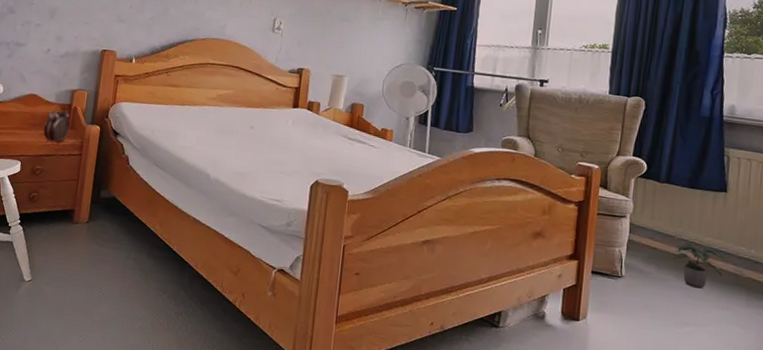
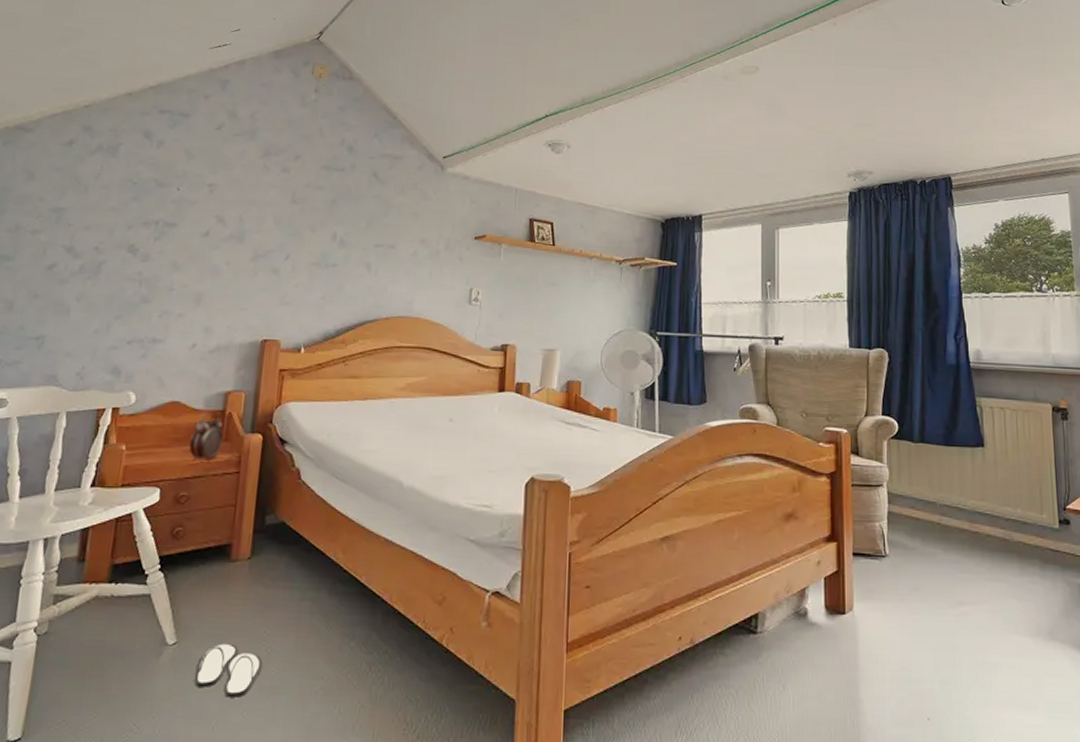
slippers: none [44,285,95,326] -> present [194,643,262,698]
potted plant: present [672,242,727,289] -> none [937,508,994,560]

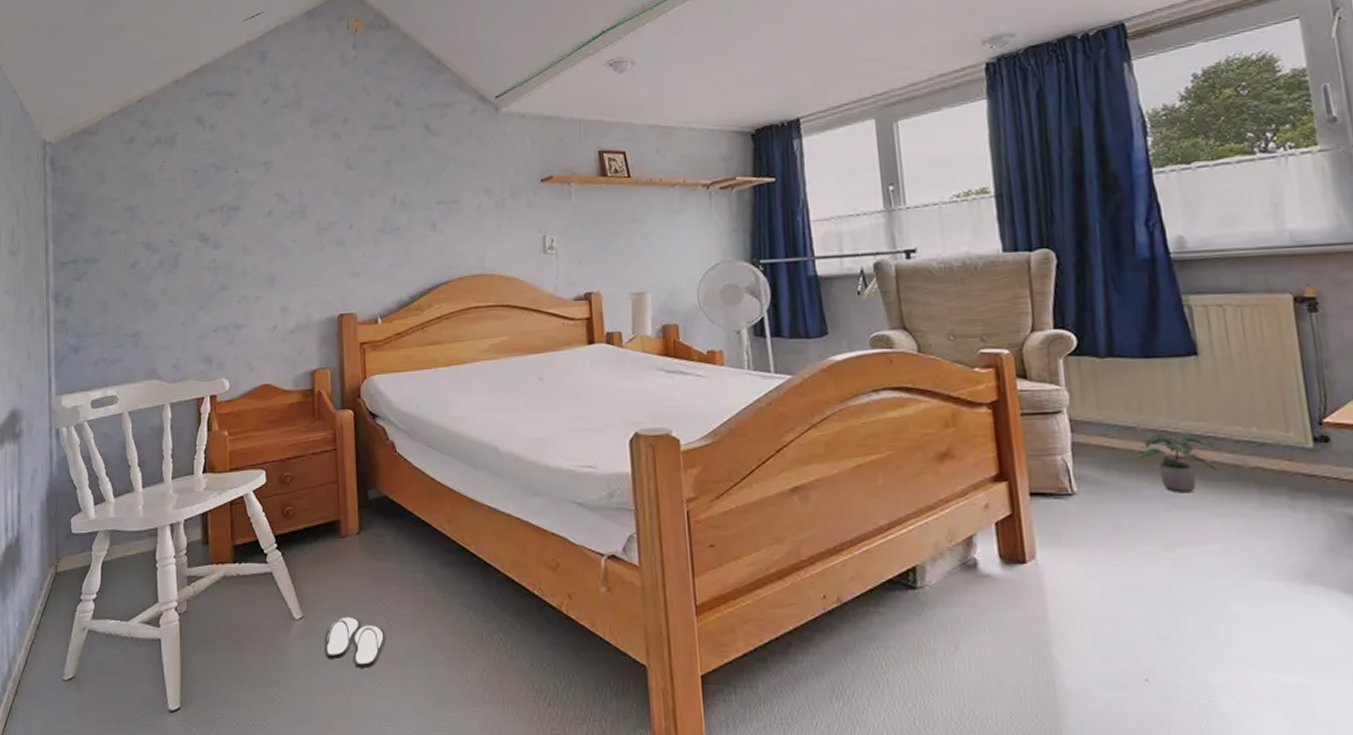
alarm clock: present [189,413,224,463] -> none [285,392,317,443]
potted plant: none [937,508,994,560] -> present [1139,432,1219,493]

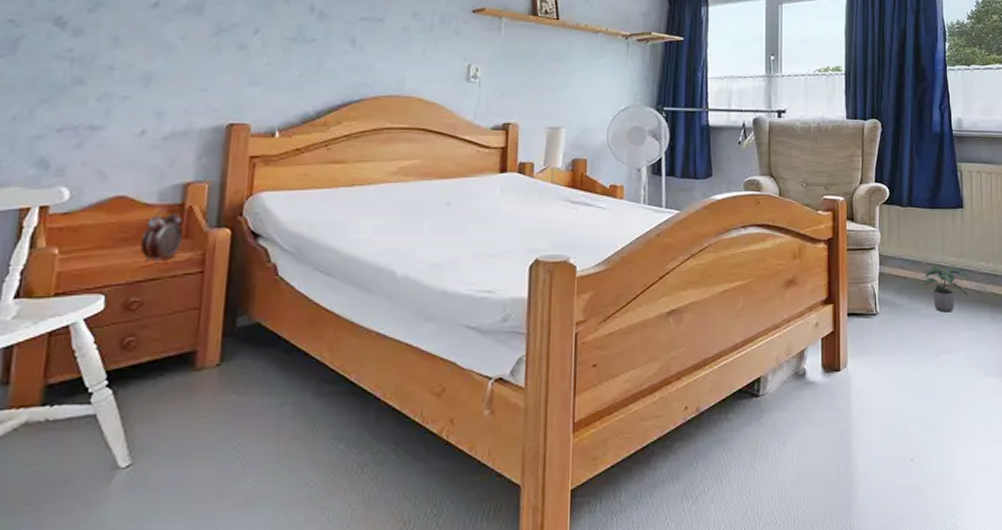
alarm clock: none [285,392,317,443] -> present [140,207,184,264]
slippers: present [324,616,386,668] -> none [154,459,237,518]

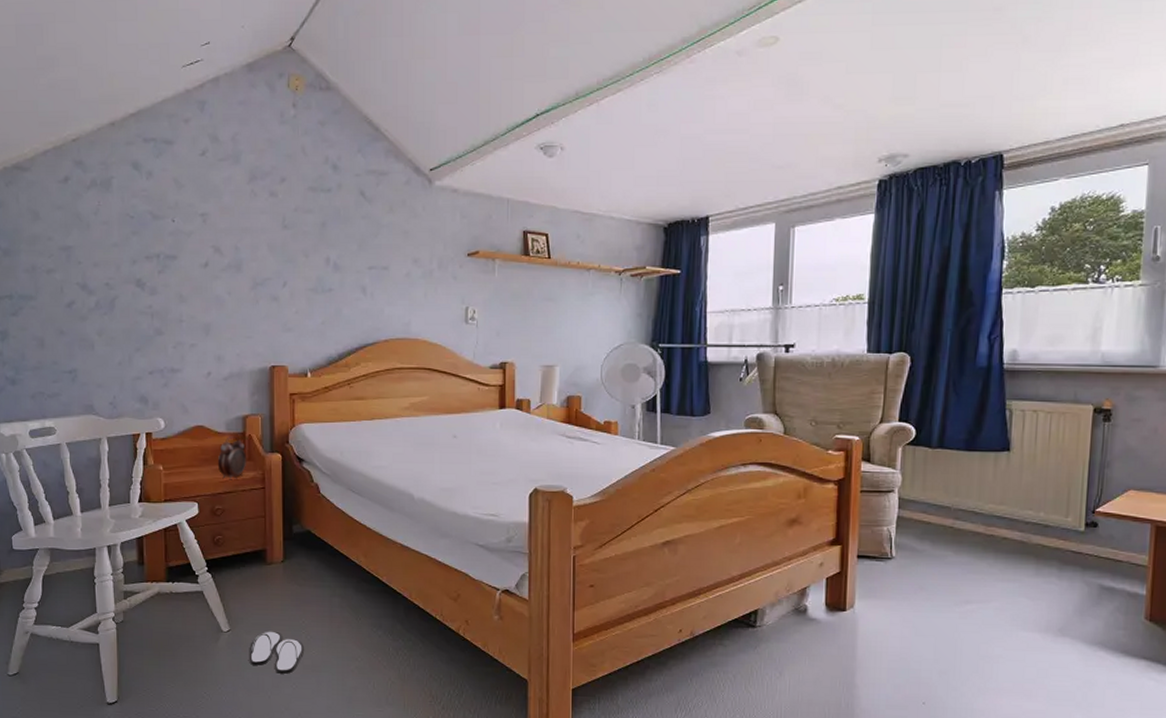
slippers: none [154,459,237,518] -> present [249,631,304,674]
potted plant: present [922,266,970,313] -> none [949,512,1012,562]

